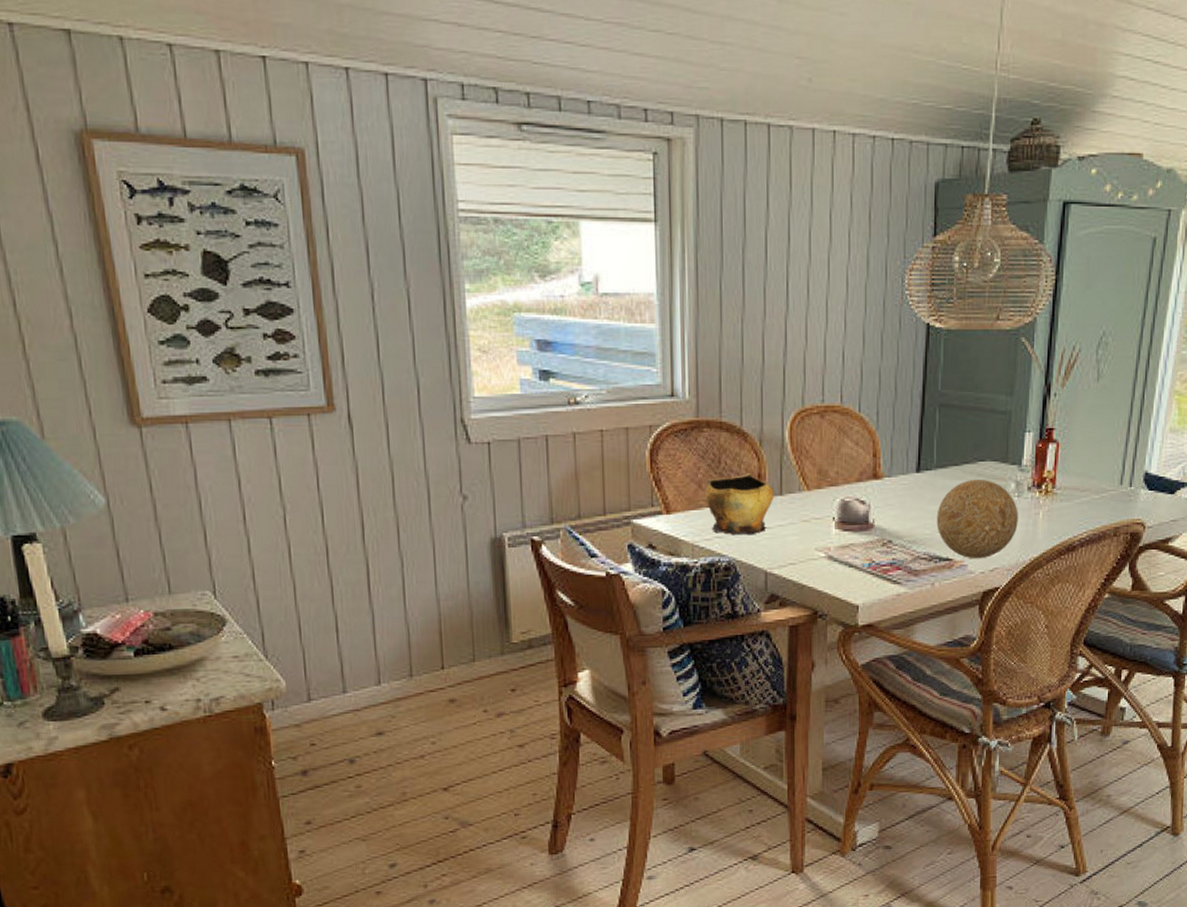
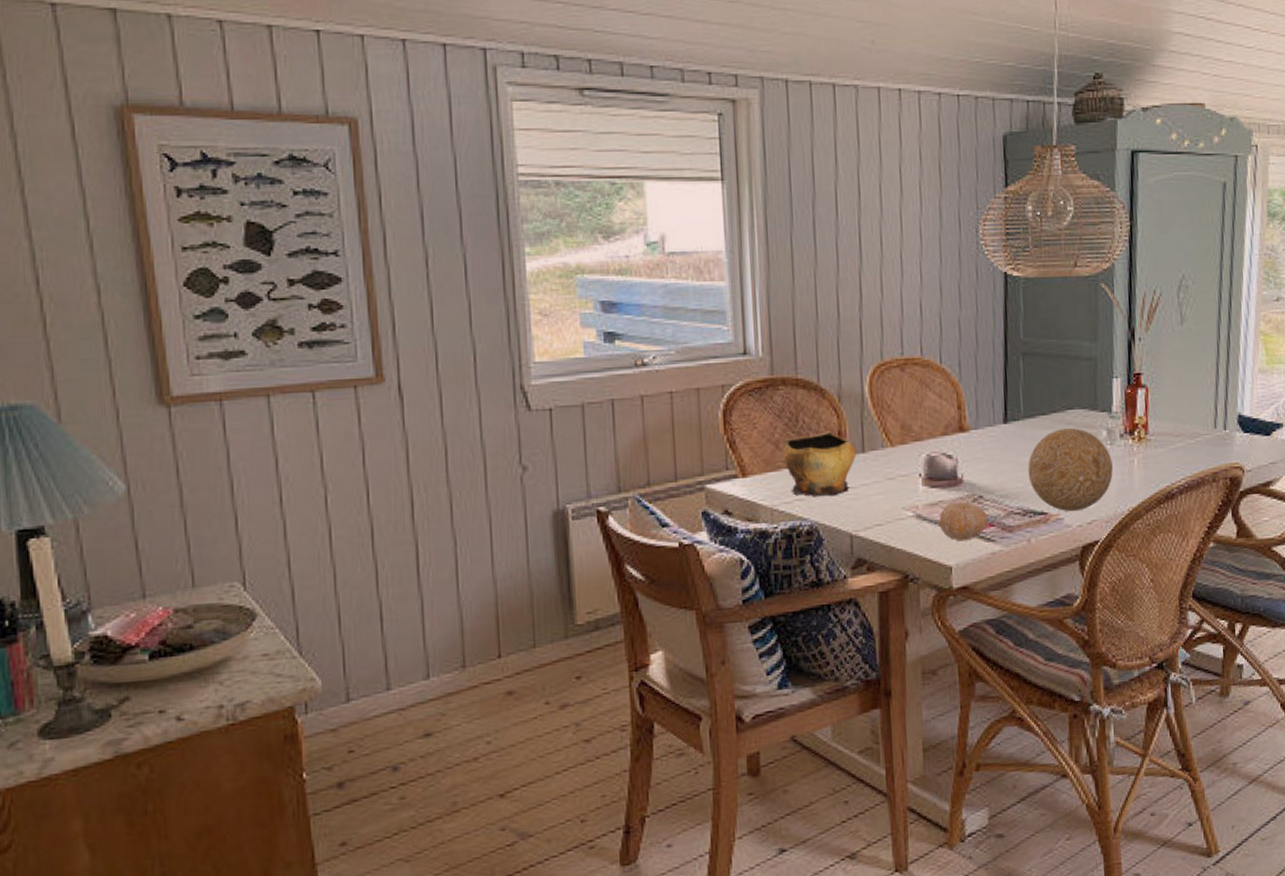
fruit: none [849,545,895,583] -> present [938,501,988,542]

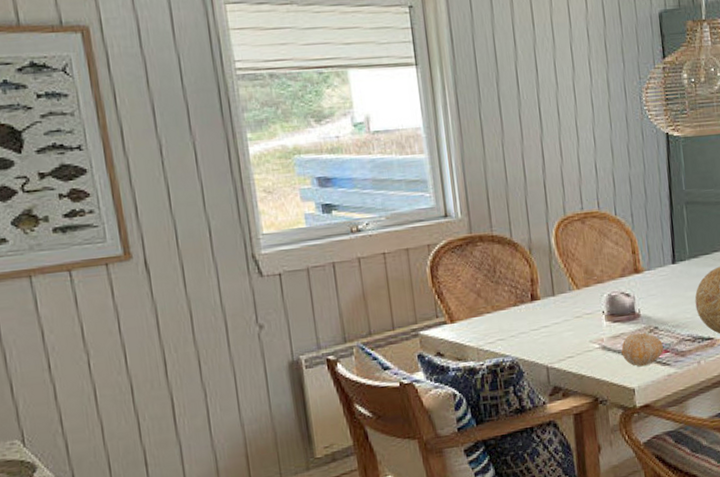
decorative bowl: present [781,431,856,497] -> none [483,279,548,336]

